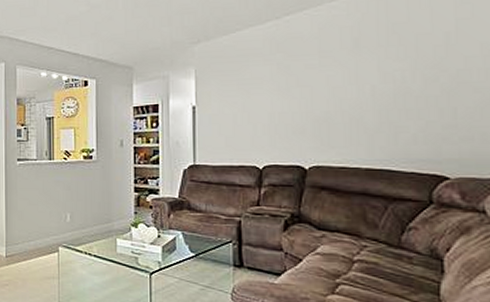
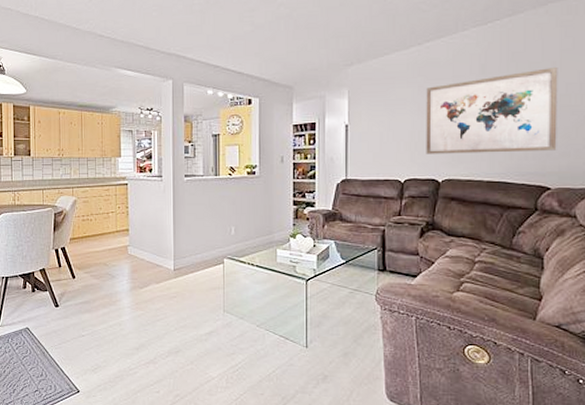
wall art: none [287,37,456,138] -> present [426,66,558,154]

